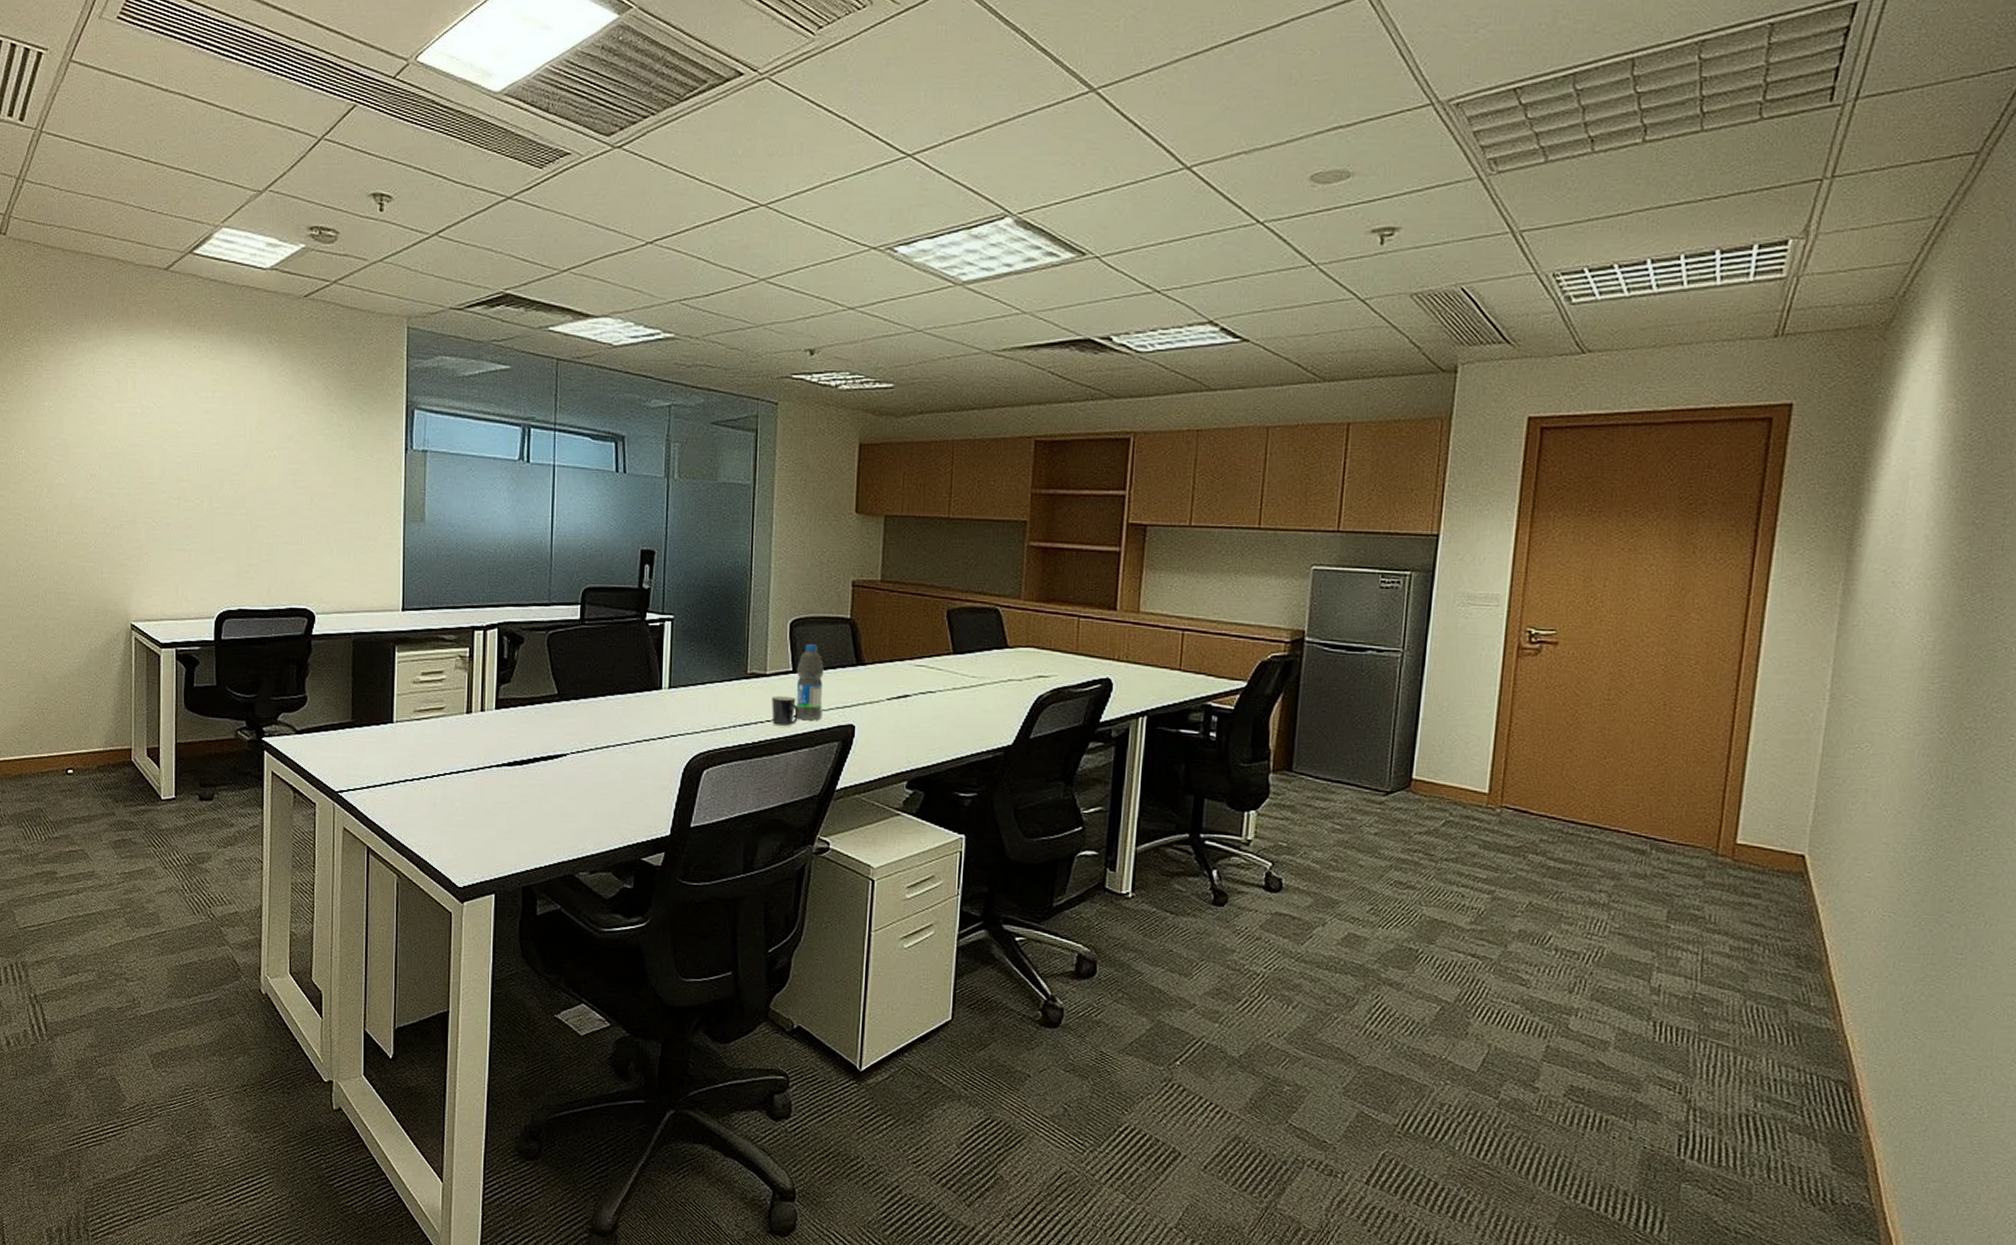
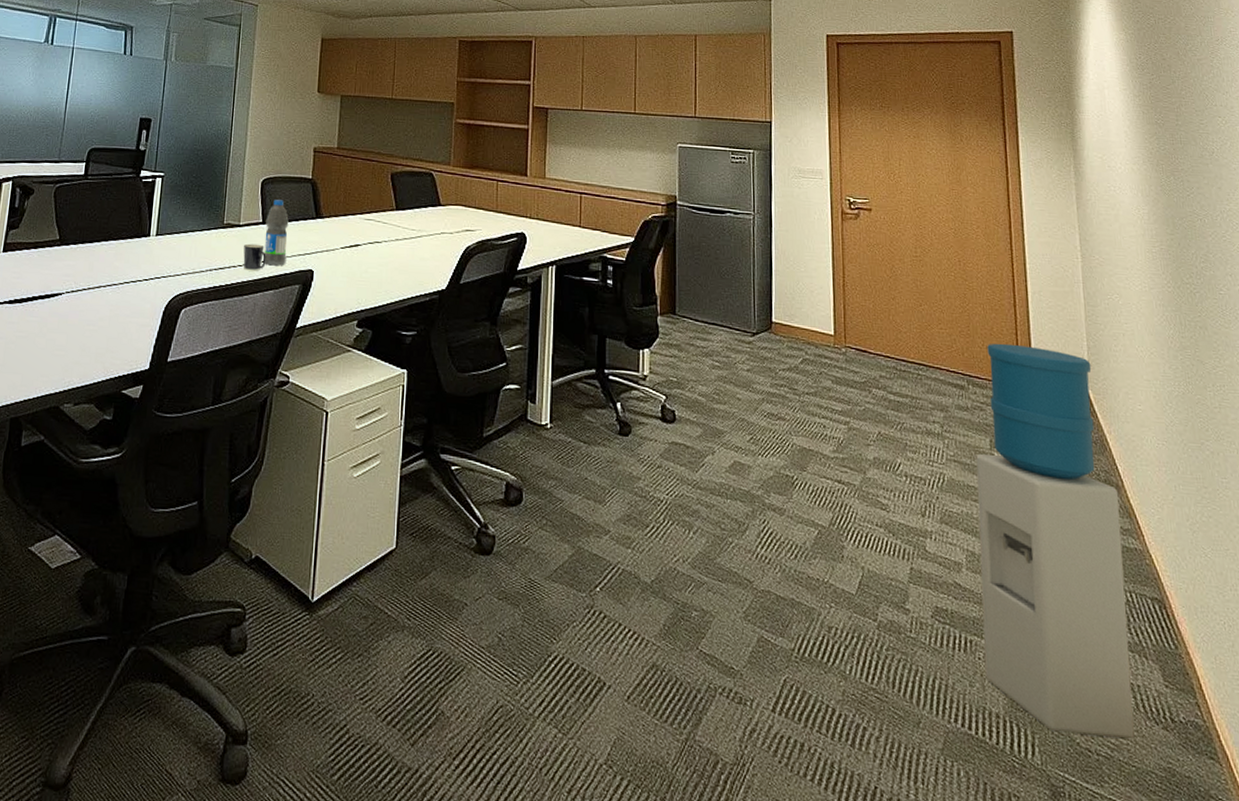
water cooler: none [1618,801,1820,1220] -> present [976,343,1135,740]

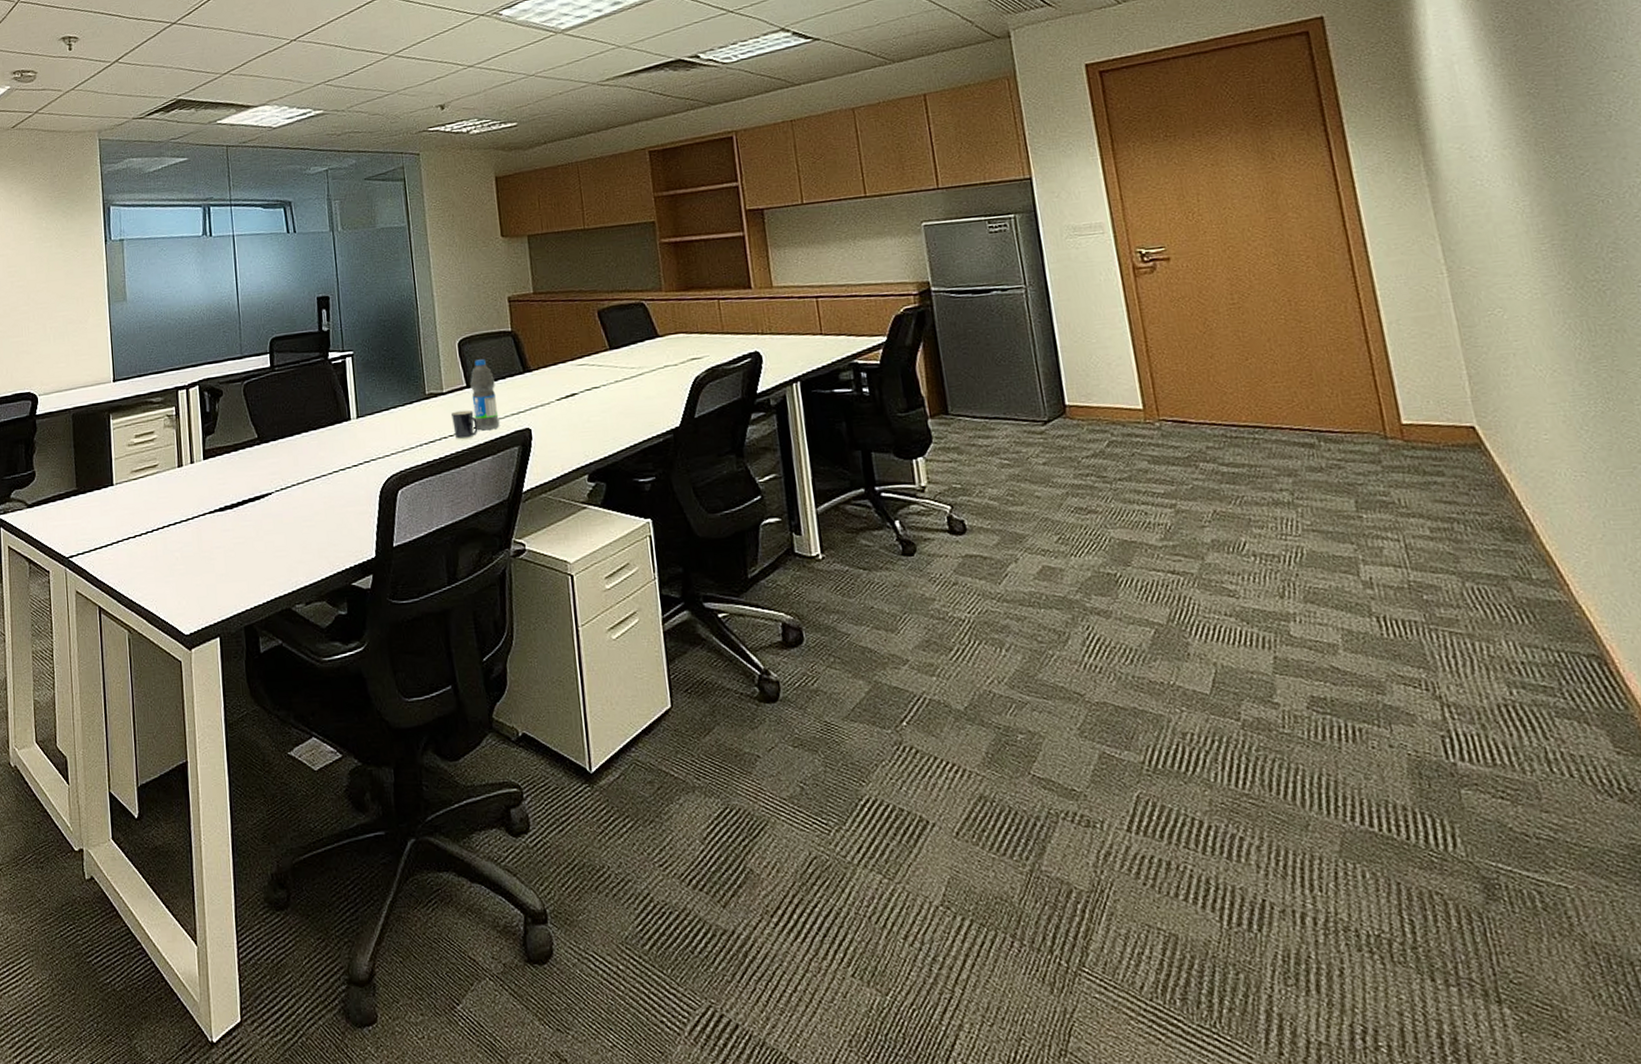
water cooler: present [976,343,1135,740] -> none [1337,386,1583,819]

